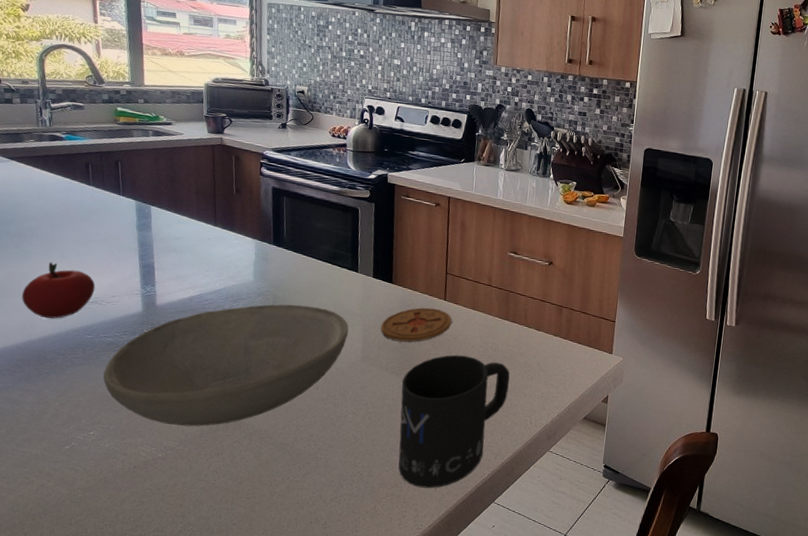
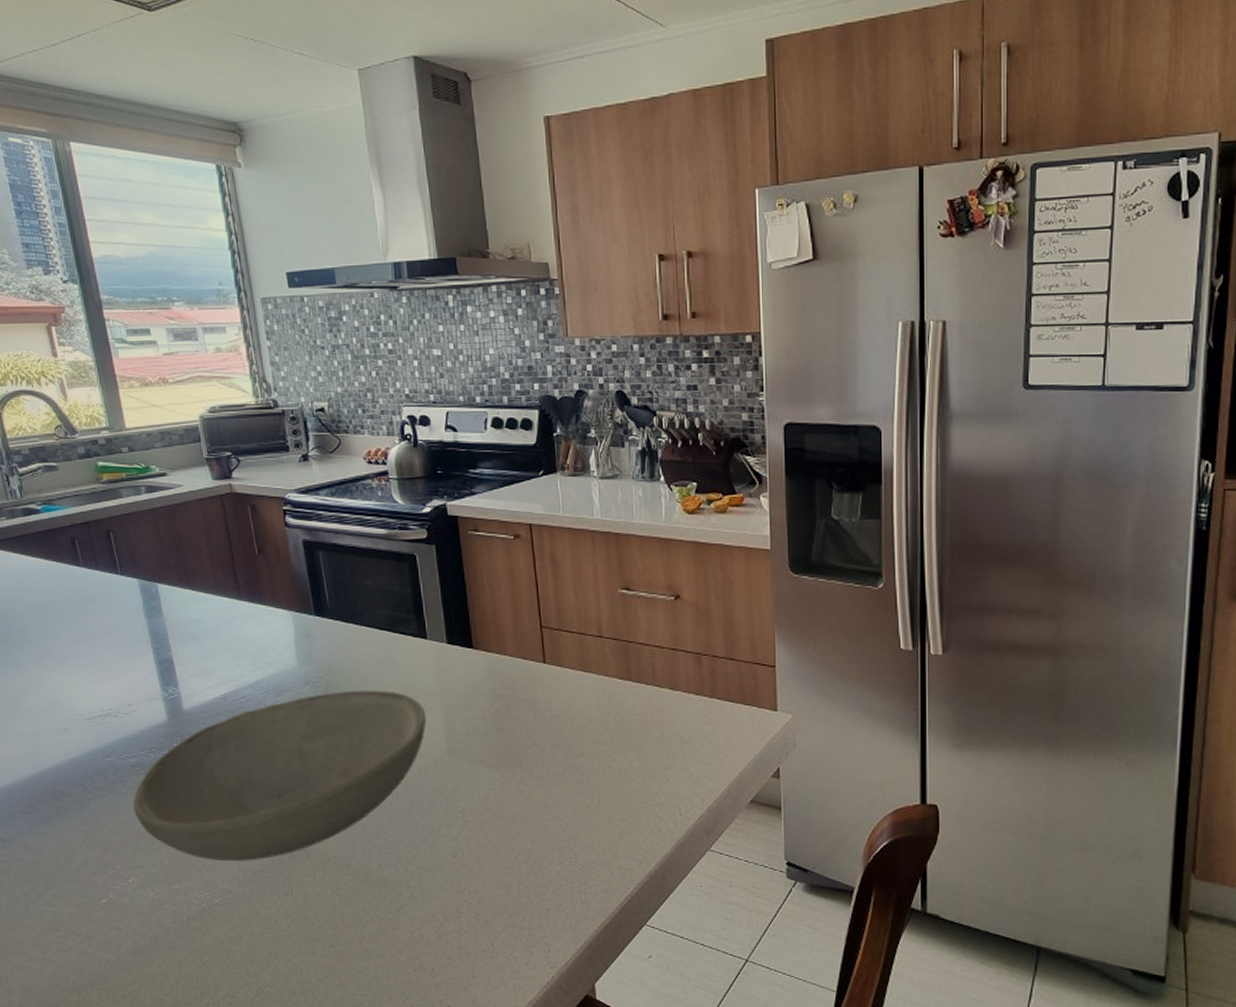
apple: present [22,262,95,319] -> none [21,670,107,742]
coaster: present [381,307,452,342] -> none [467,675,557,724]
mug: present [398,354,510,489] -> none [503,734,644,914]

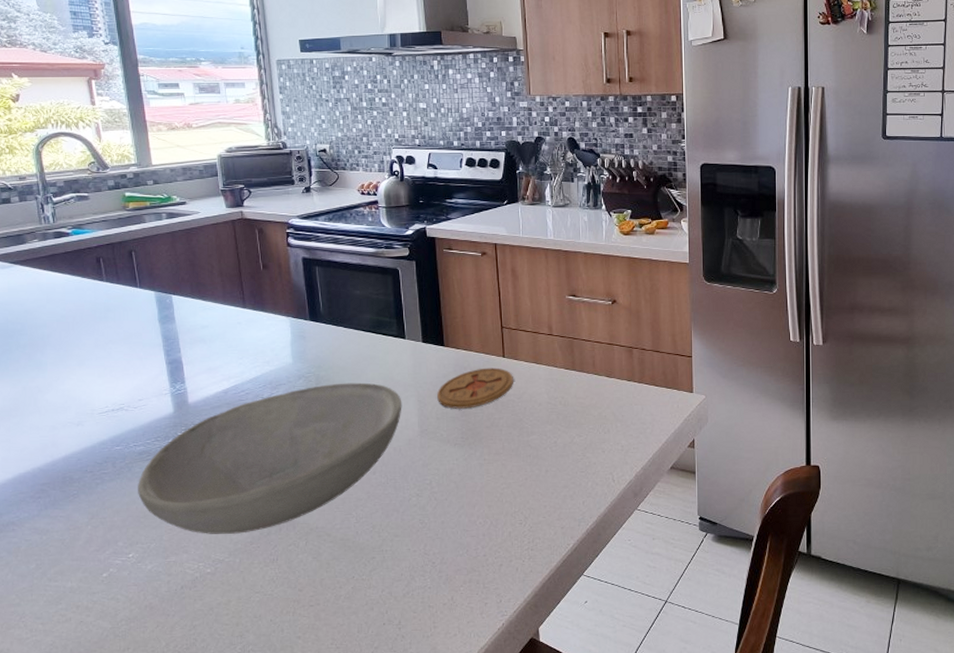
coaster: none [467,675,557,724] -> present [437,367,513,409]

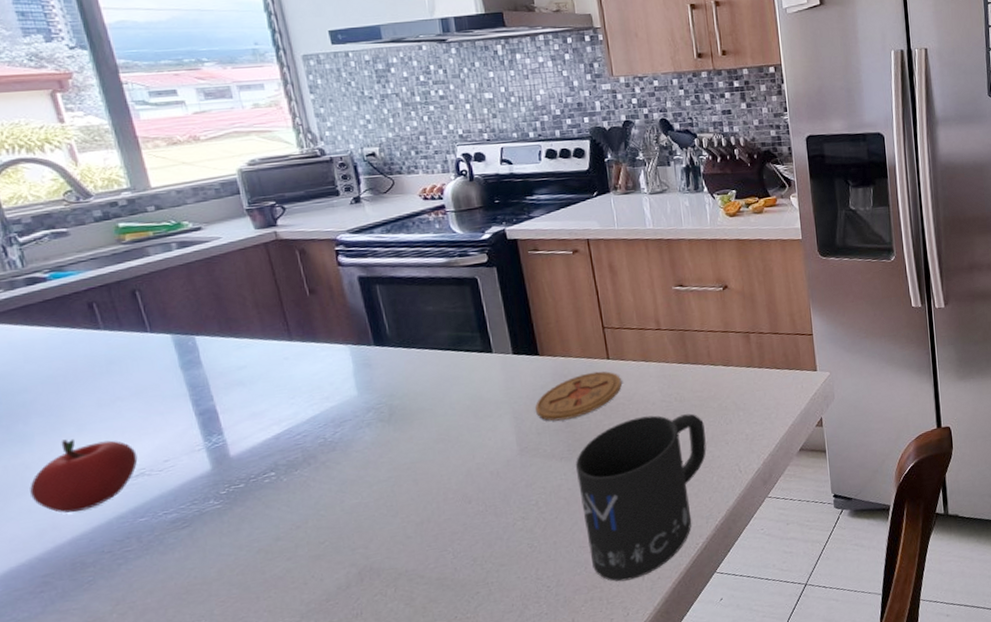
apple: none [40,371,120,434] -> present [30,438,138,513]
bowl: present [138,382,402,534] -> none [174,405,496,601]
mug: none [466,415,584,569] -> present [575,413,707,582]

